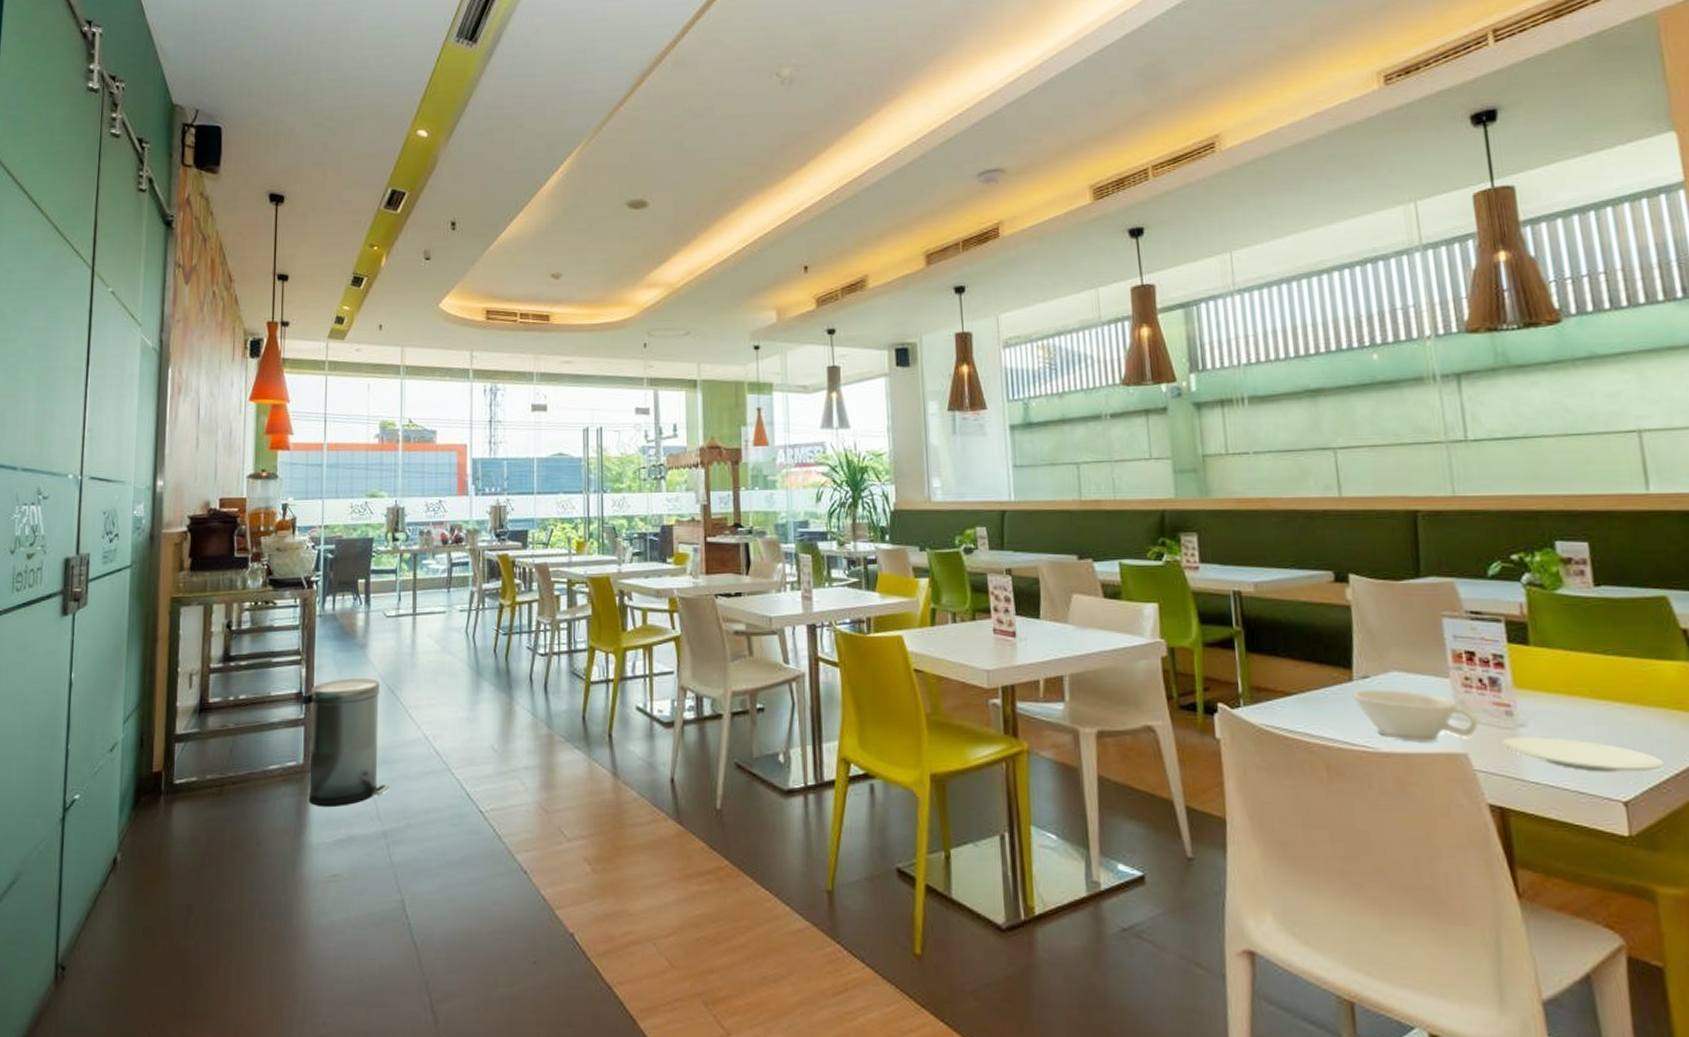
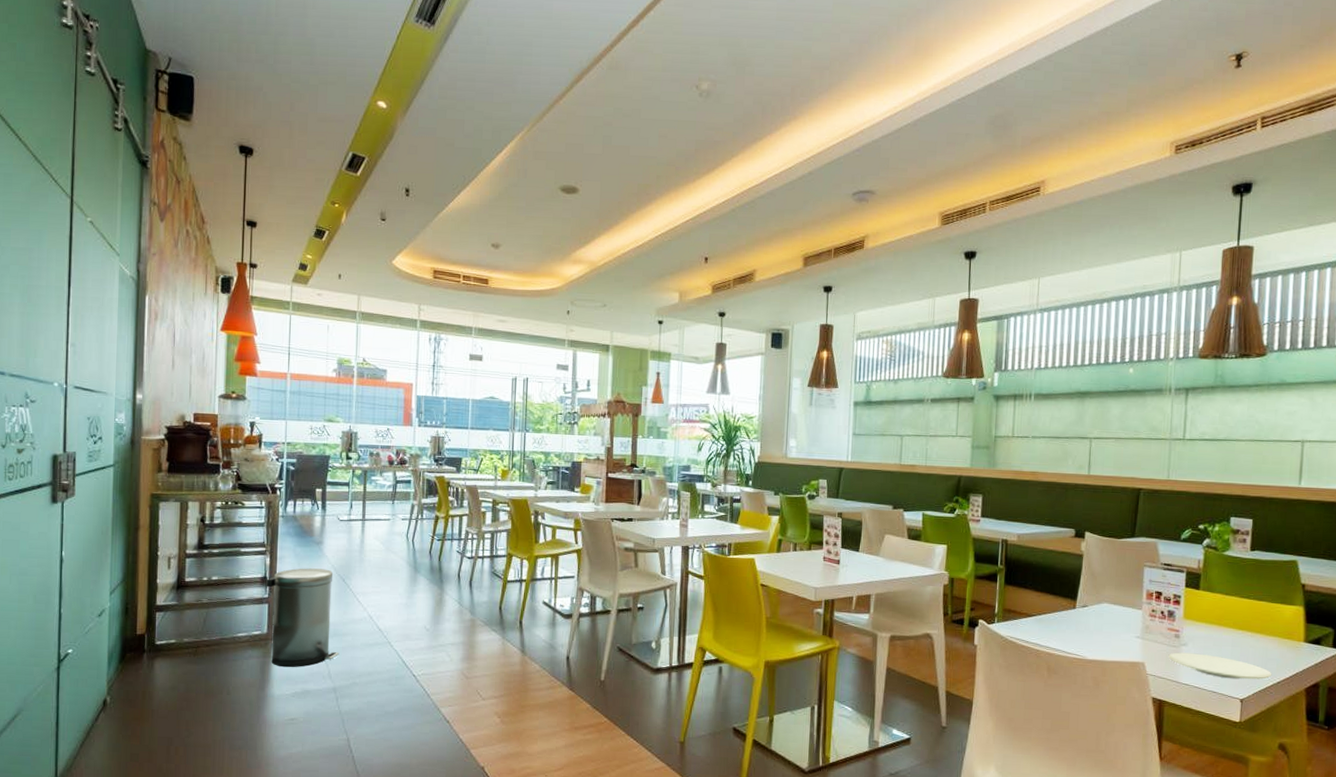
cup: present [1352,688,1478,741] -> none [1073,614,1156,653]

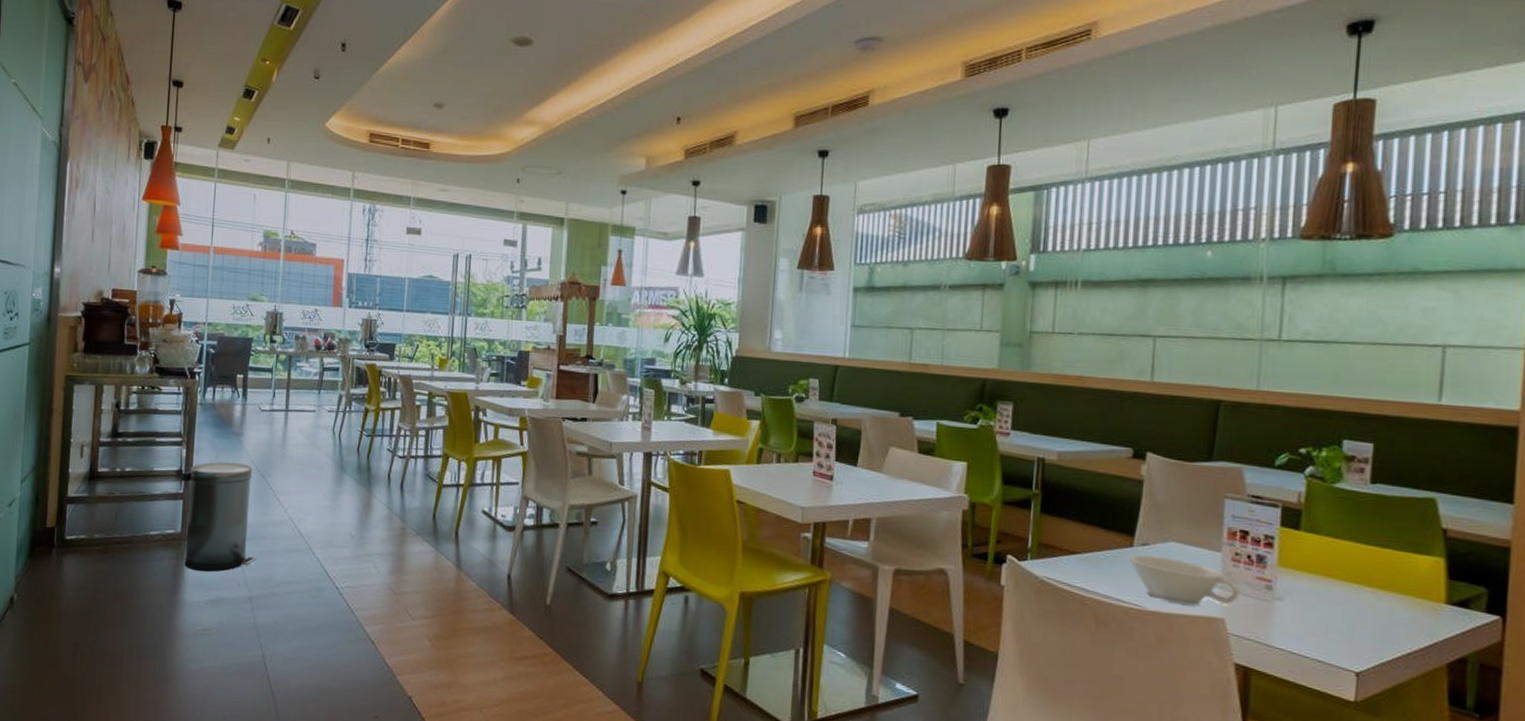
cup: none [1073,614,1156,653] -> present [1130,555,1240,605]
plate: present [1168,652,1272,680] -> none [1257,608,1401,649]

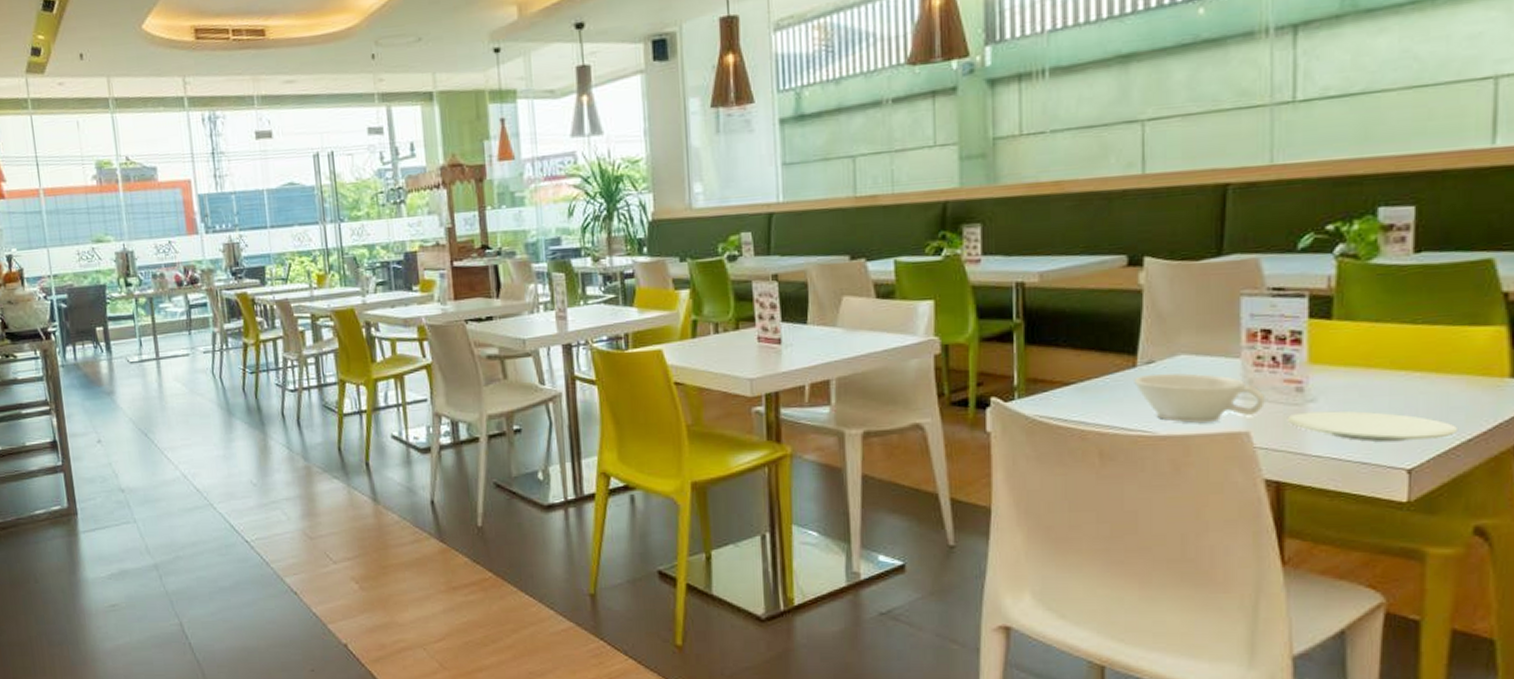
pedal bin: present [181,461,257,572] -> none [57,423,155,545]
plate: none [1257,608,1401,649] -> present [1287,410,1459,443]

